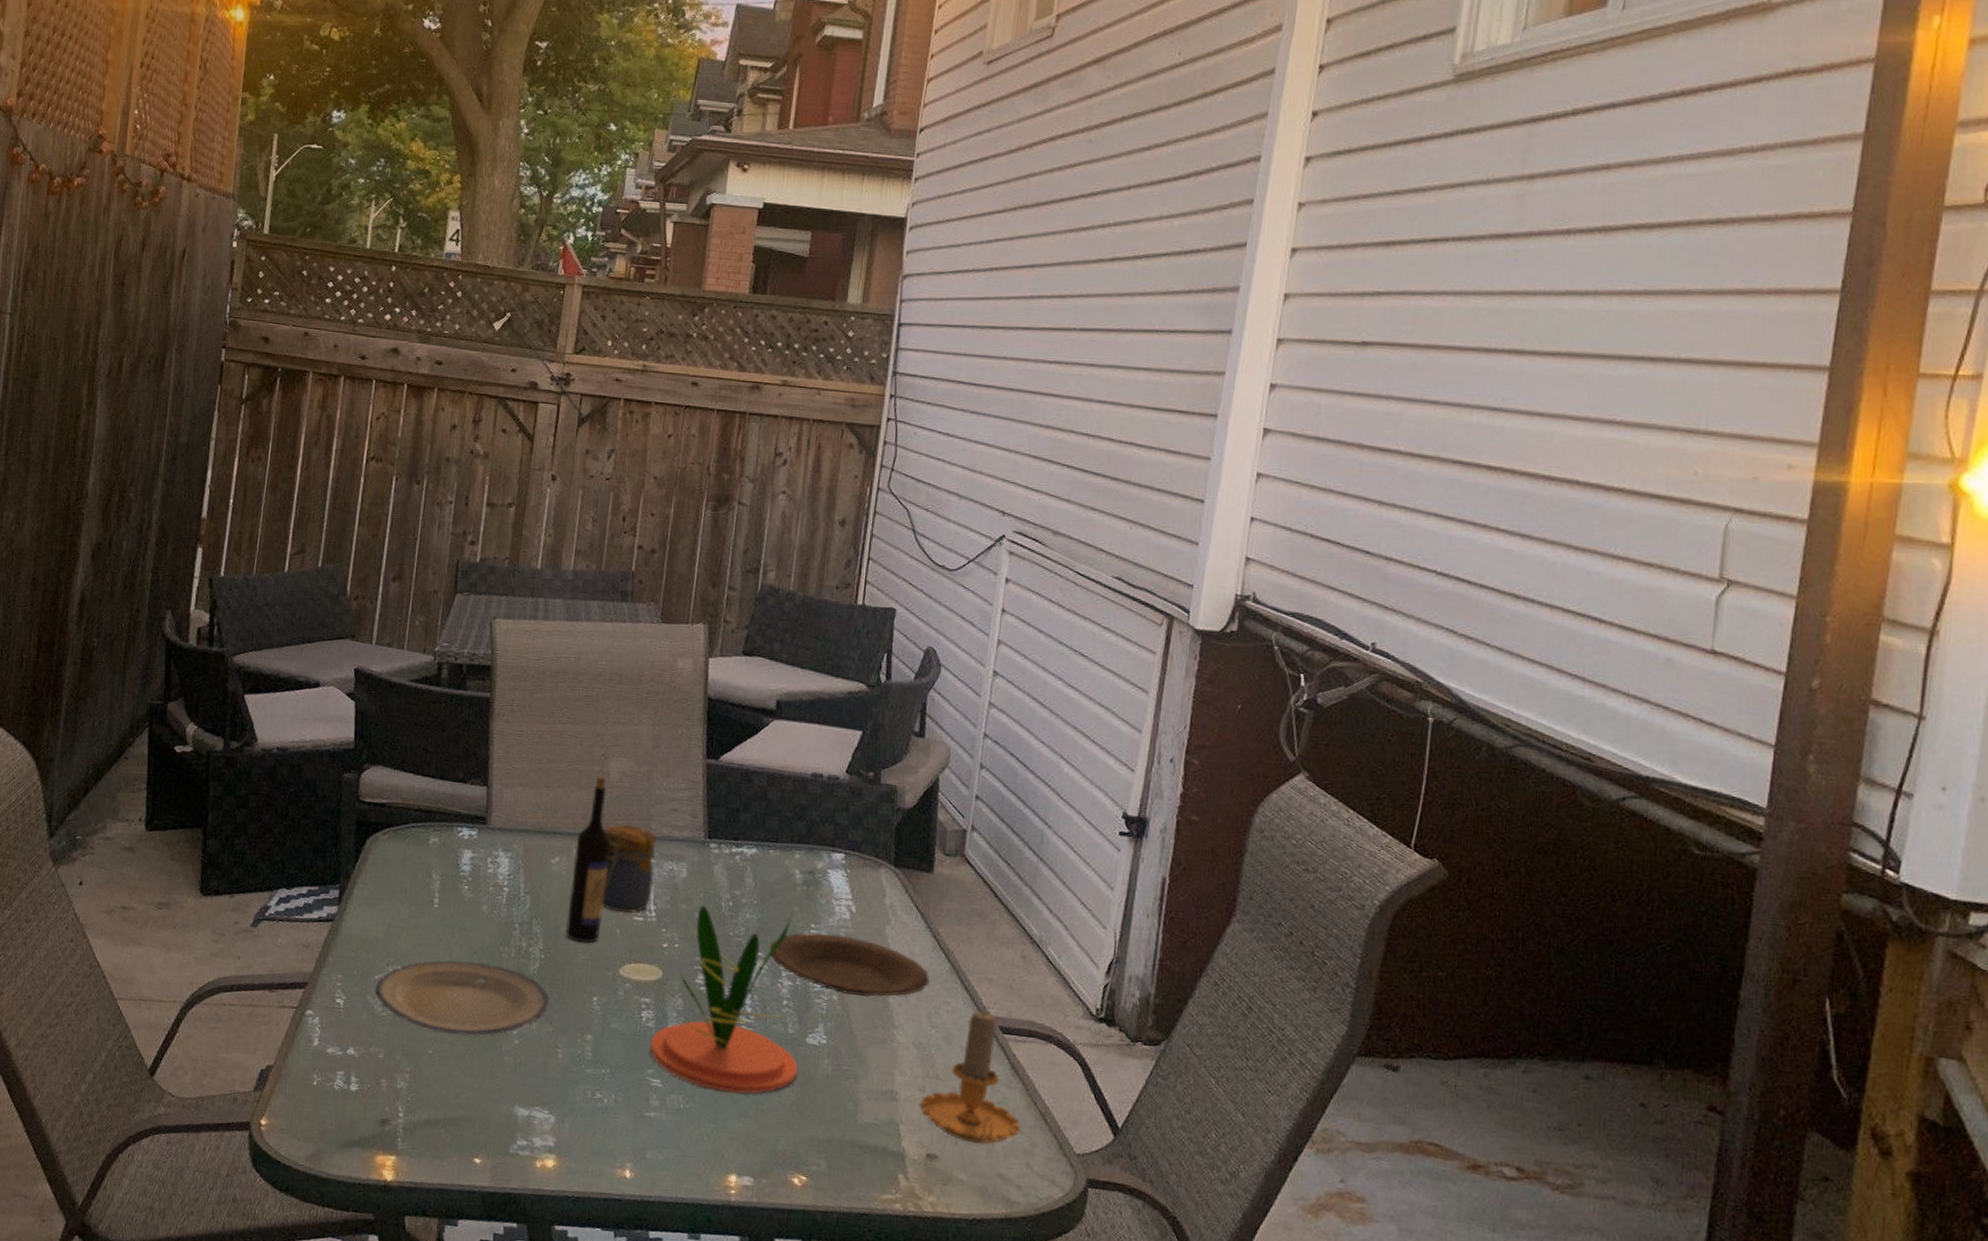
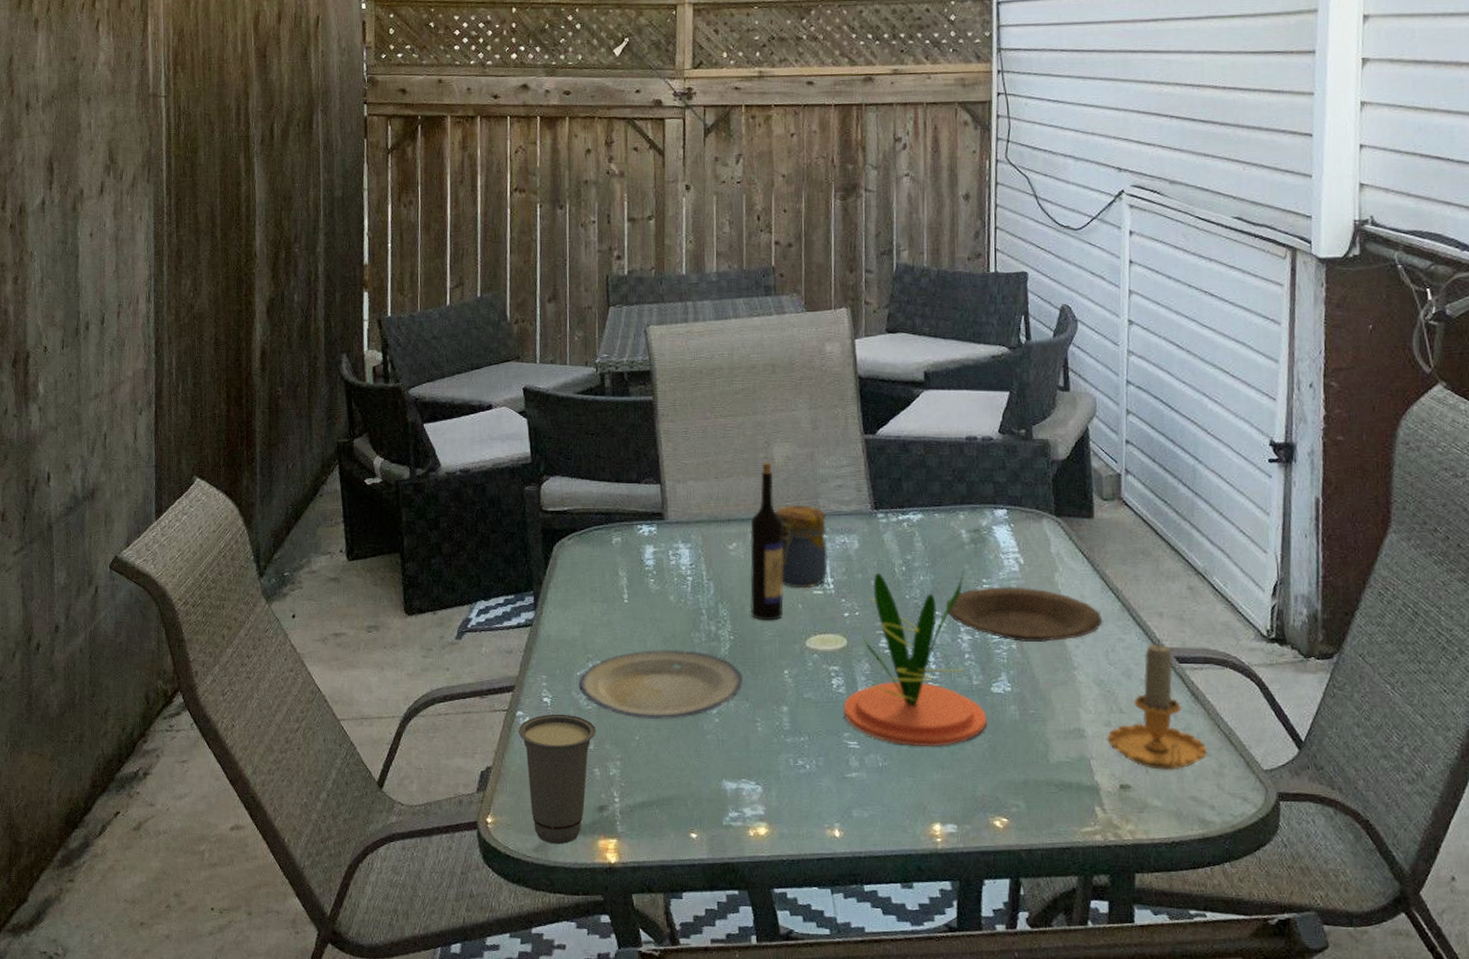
cup: none [305,1016,388,1156] -> present [518,714,596,845]

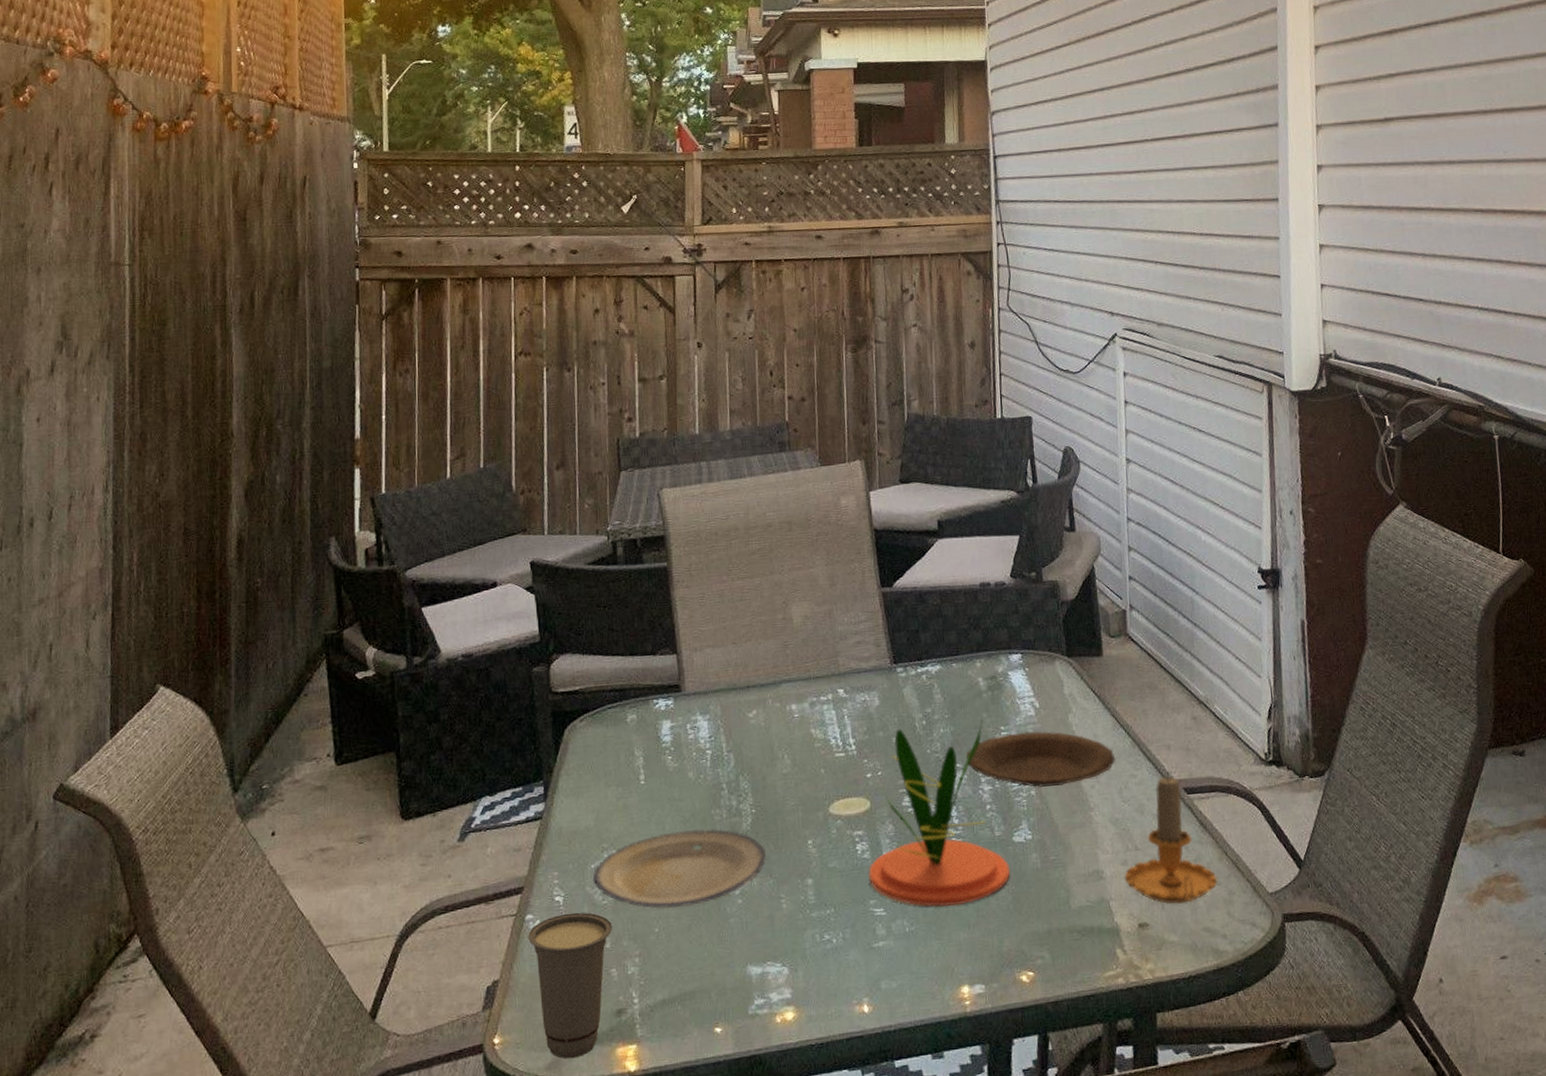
wine bottle: present [750,462,784,621] -> none [770,623,806,790]
jar: present [775,504,829,587] -> none [794,664,850,752]

